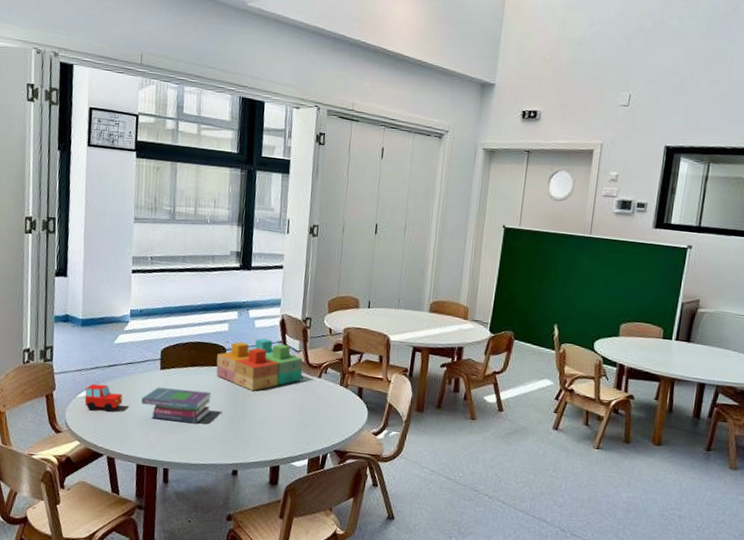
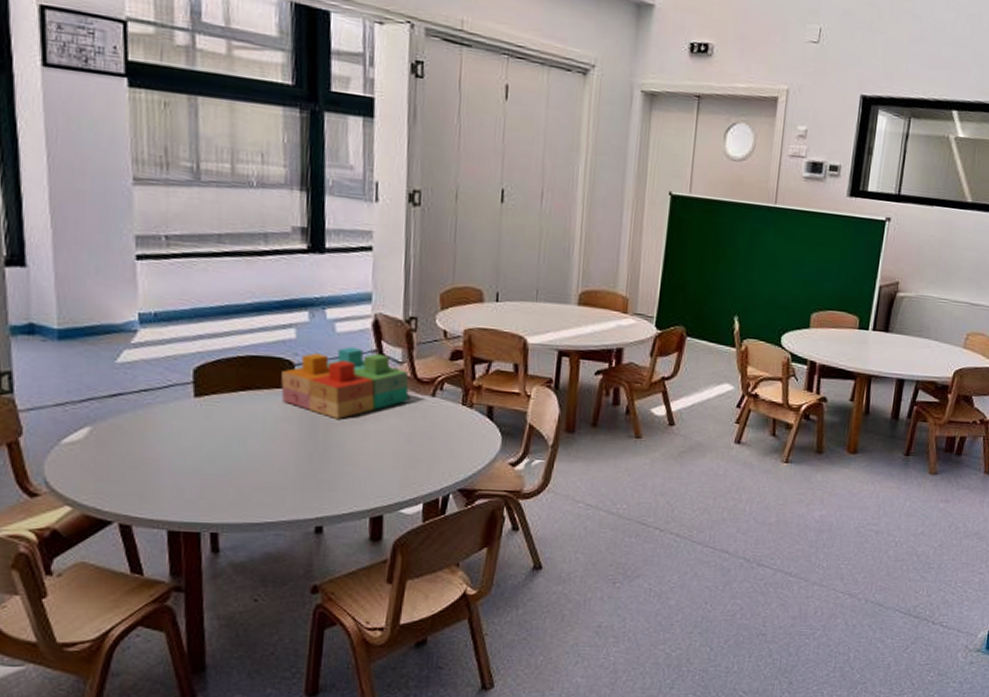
toy car: present [84,383,123,412] -> none [74,422,138,461]
books: present [141,387,212,424] -> none [167,421,277,469]

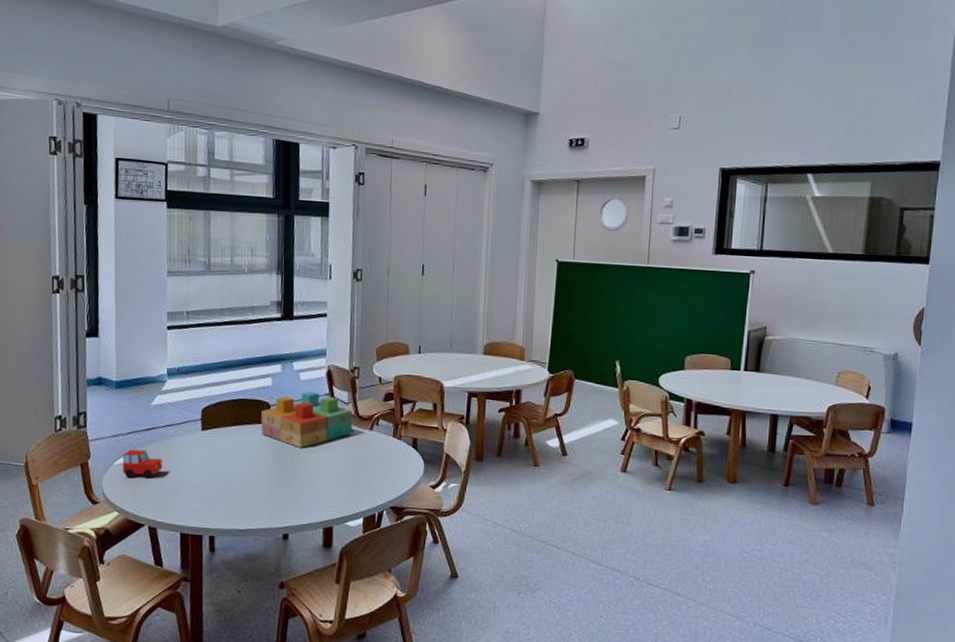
toy car: none [74,422,138,461] -> present [122,449,163,478]

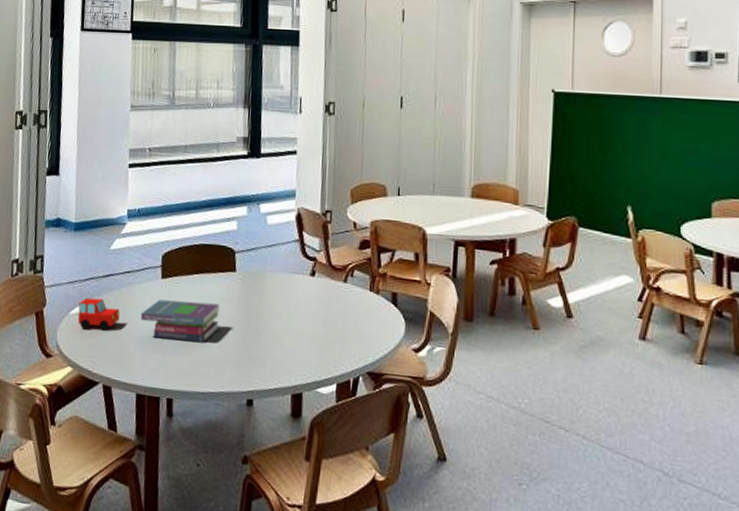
books: none [182,449,257,487] -> present [140,299,220,343]
toy blocks: present [261,391,353,449] -> none [224,236,325,302]

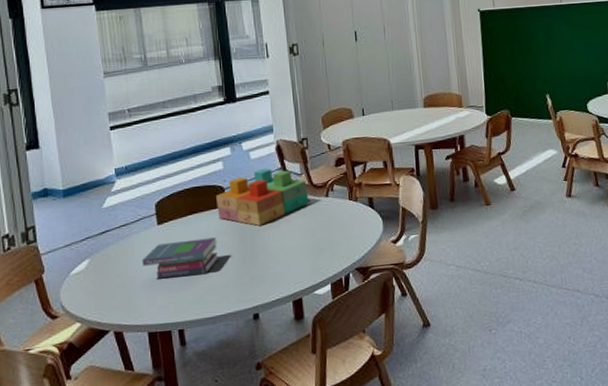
toy car: present [77,297,120,331] -> none [79,254,122,286]
toy blocks: none [224,236,325,302] -> present [216,168,309,227]

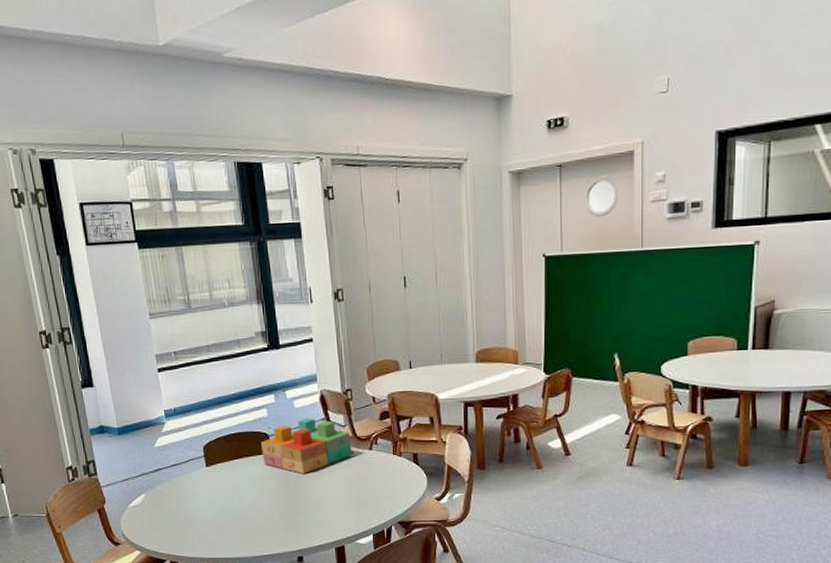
books: present [141,237,218,279] -> none [192,482,264,517]

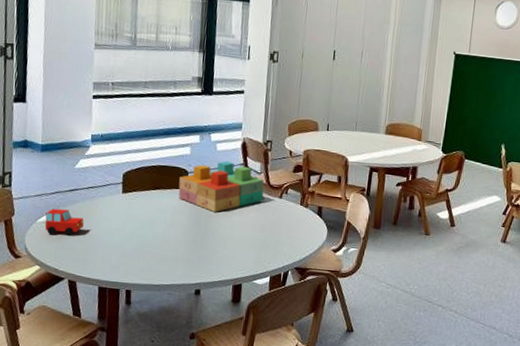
toy car: none [135,491,175,518] -> present [44,208,84,236]

